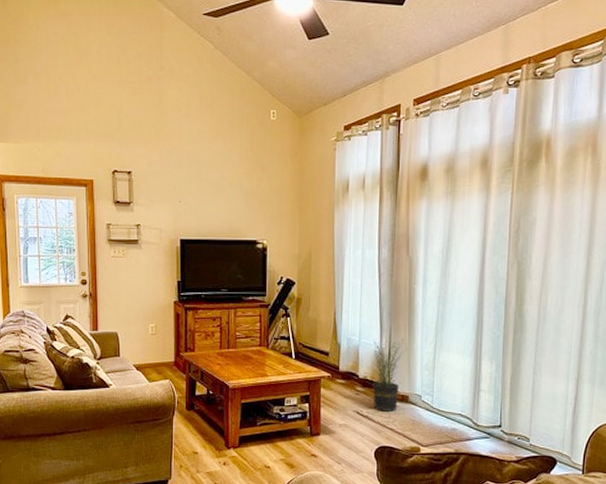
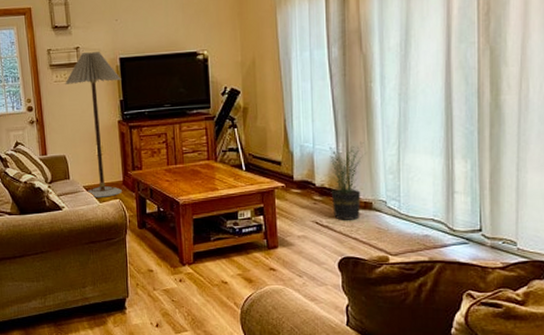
floor lamp: none [123,231,180,377] -> present [65,52,122,198]

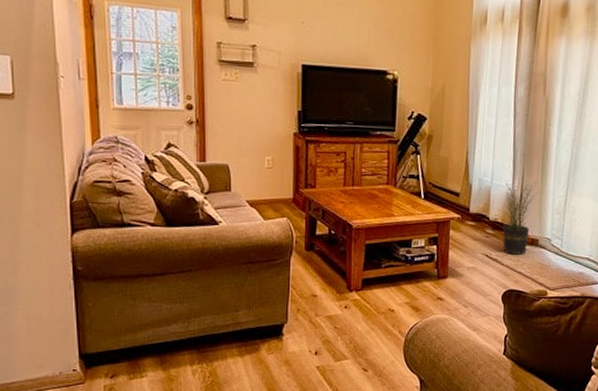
floor lamp: present [65,52,122,198] -> none [235,52,302,215]

